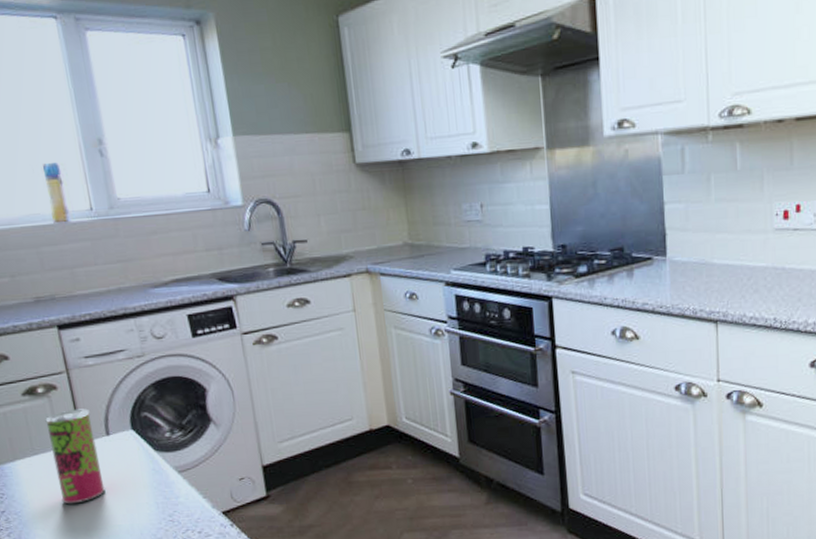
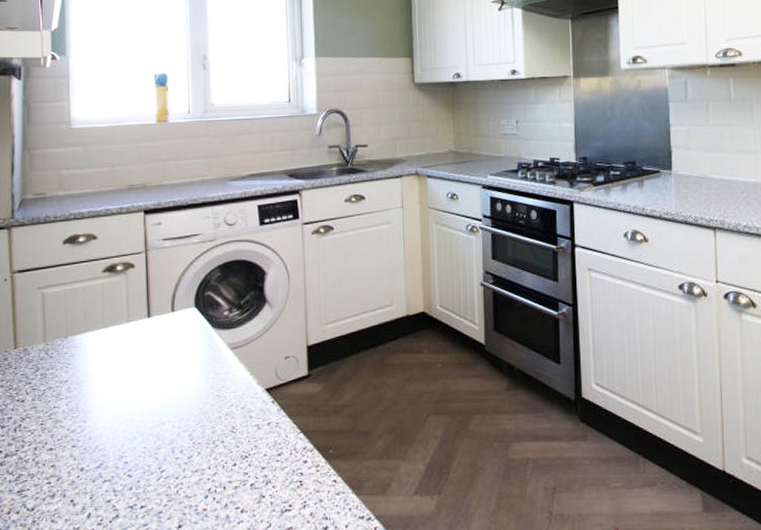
beverage can: present [45,408,105,504] -> none [119,286,162,376]

